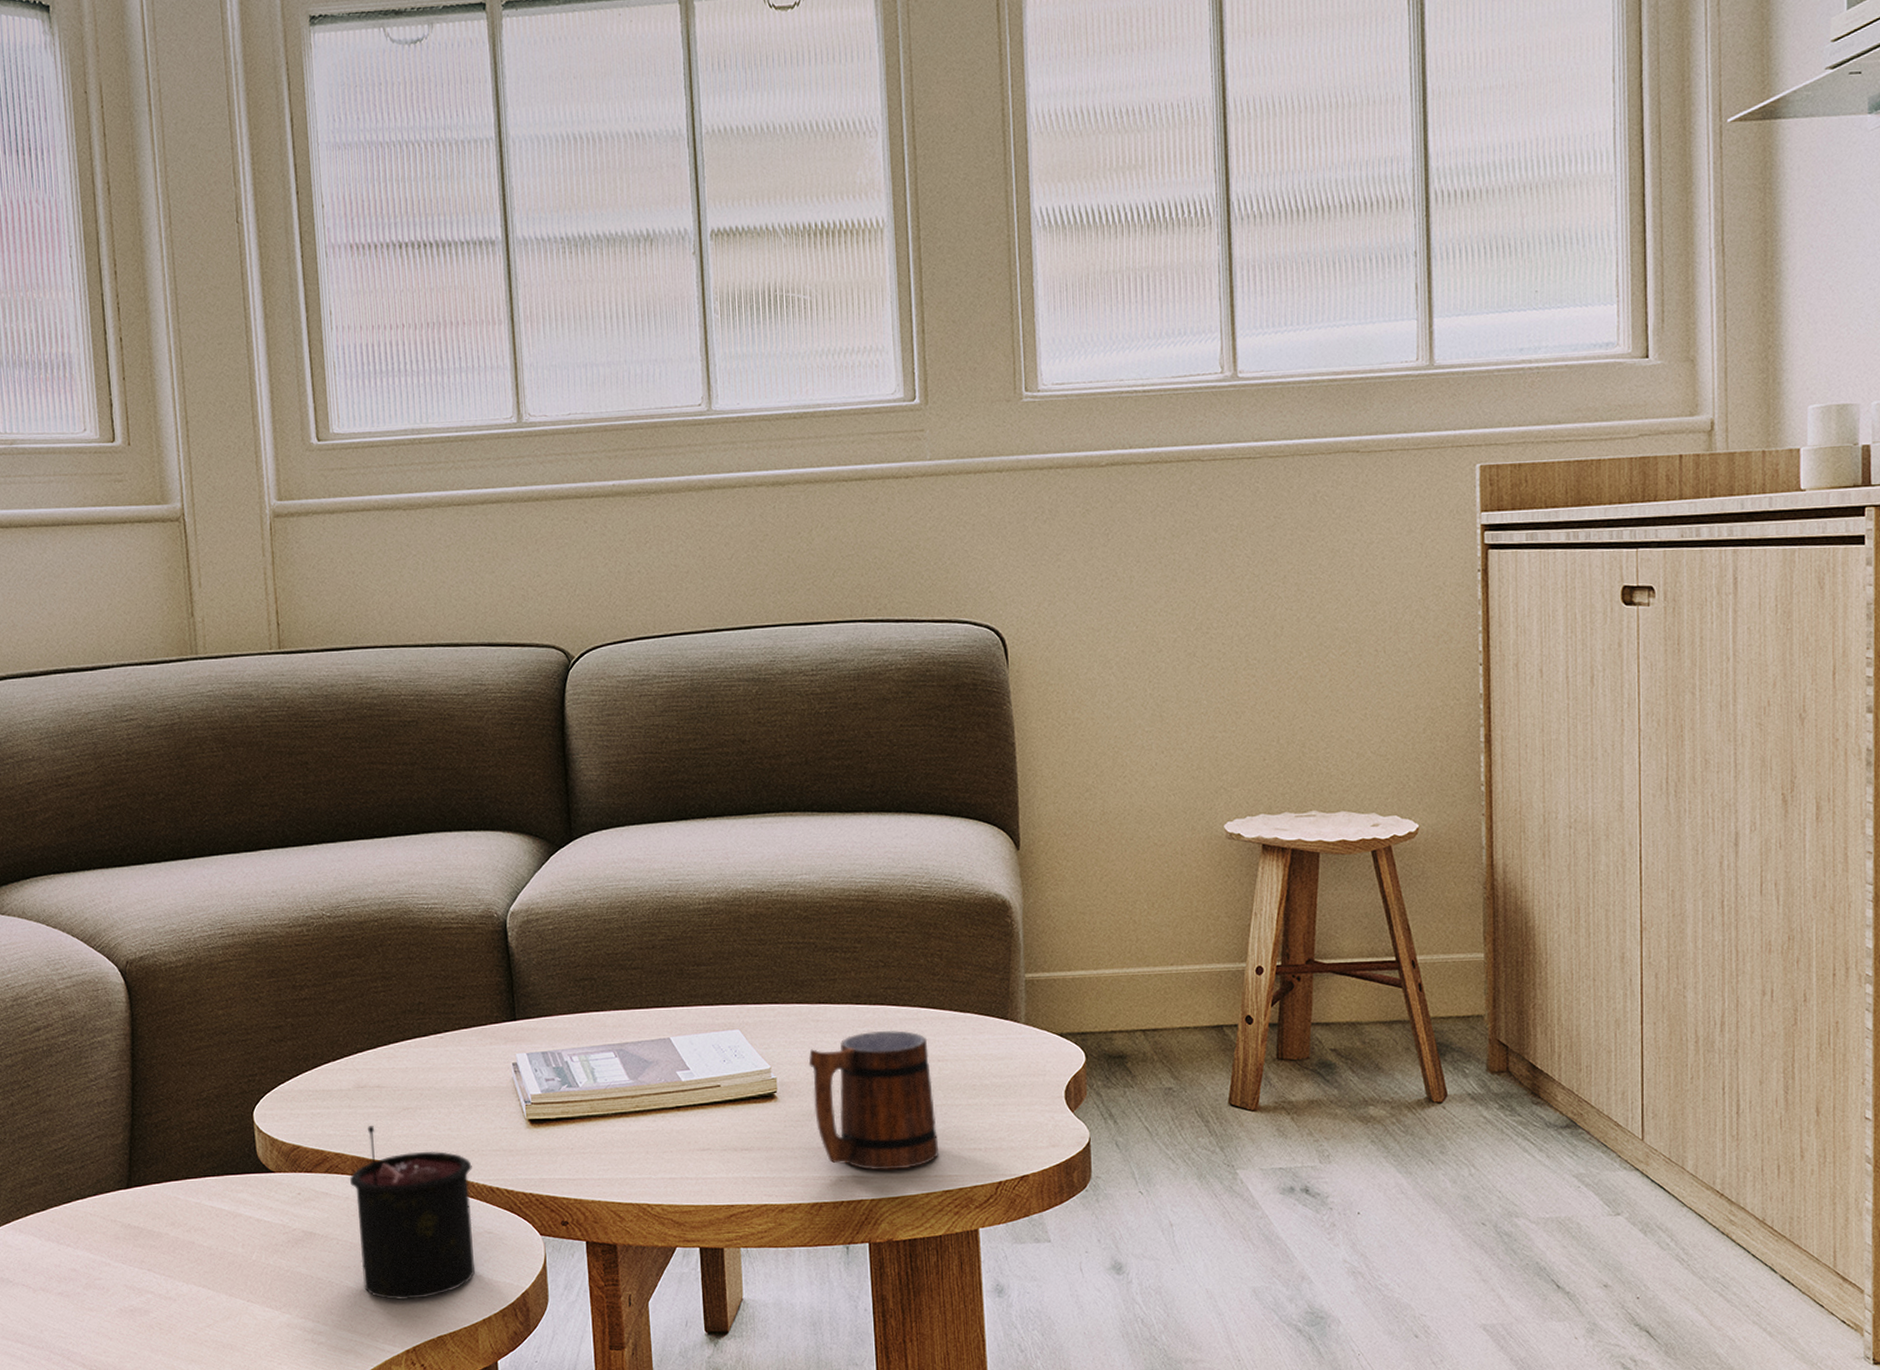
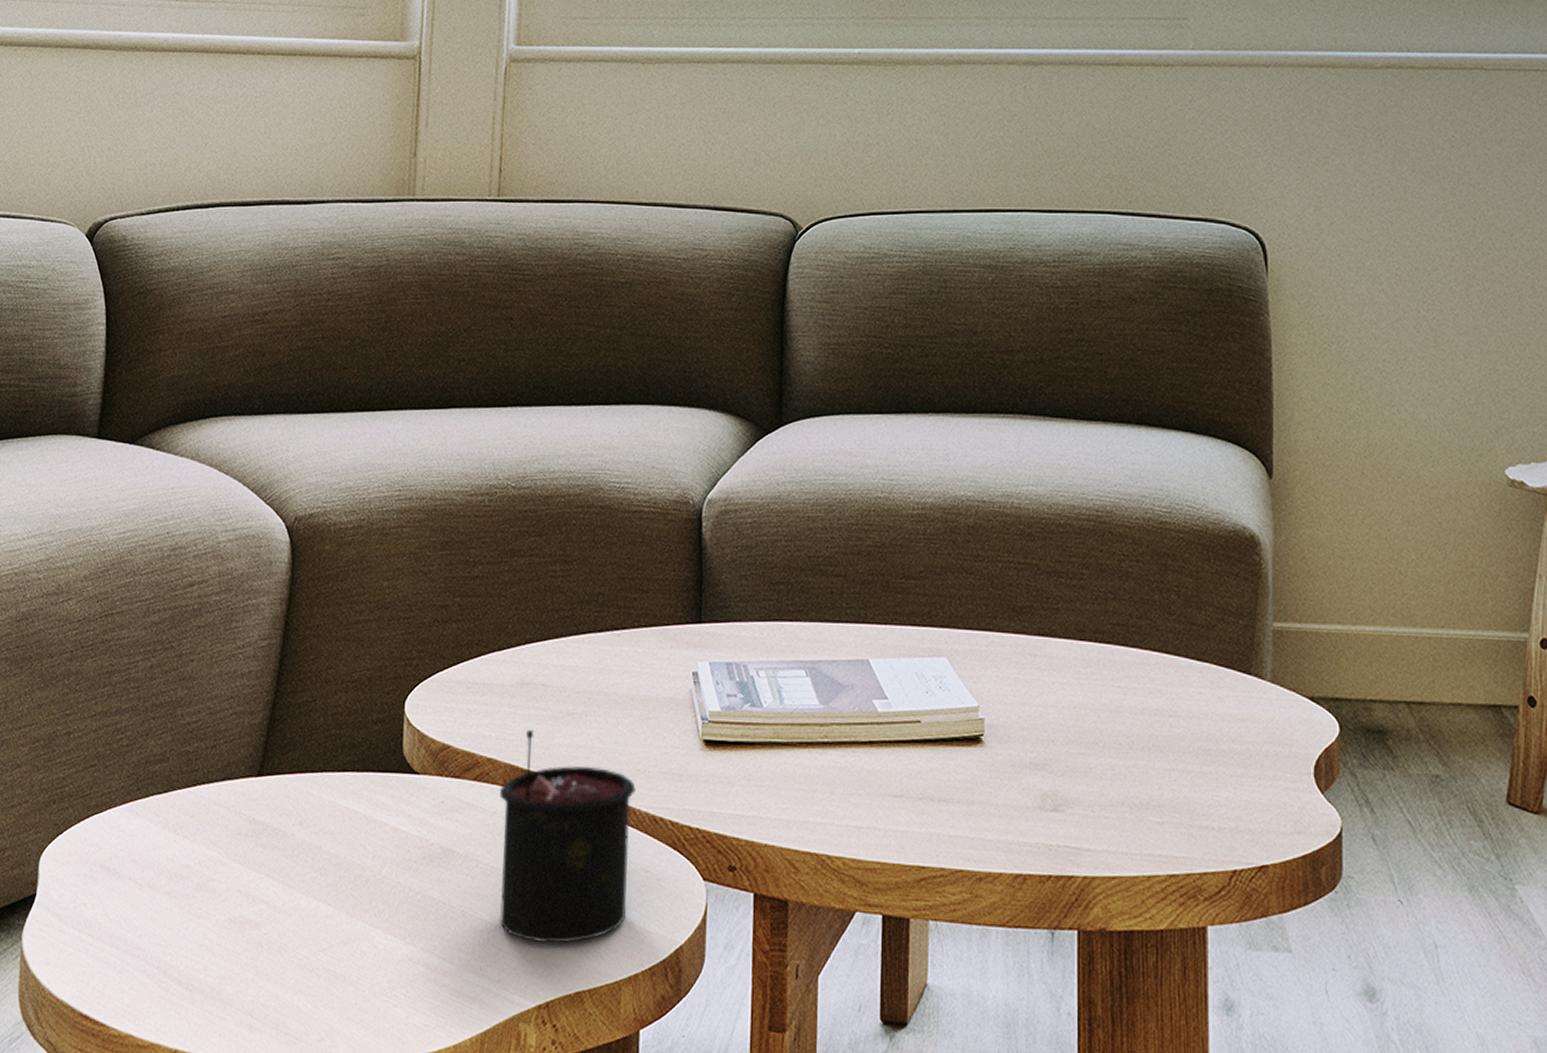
mug: present [808,1030,940,1170] -> none [1022,674,1166,843]

